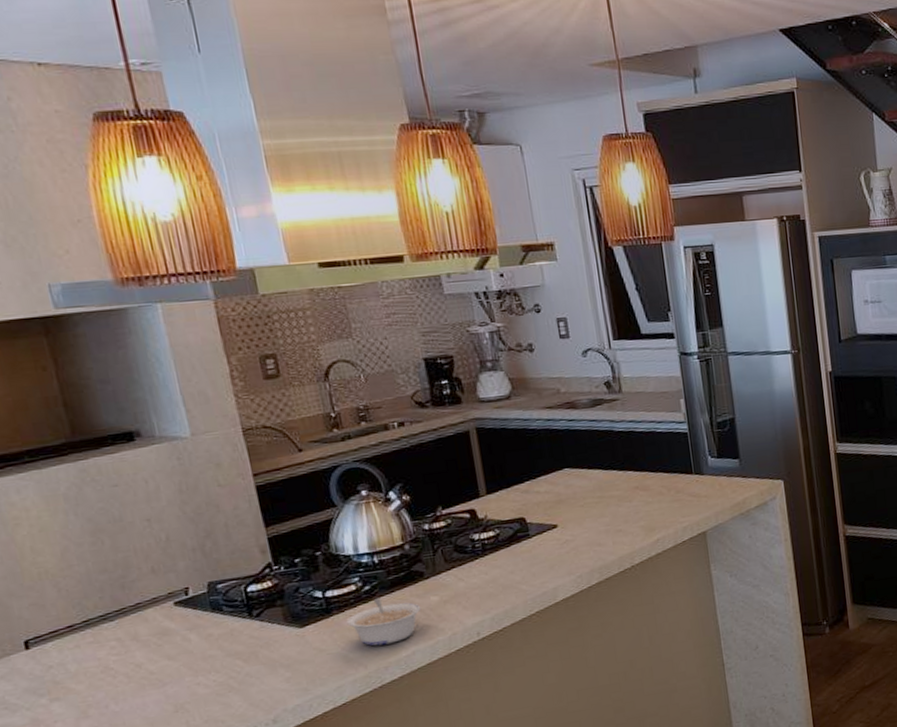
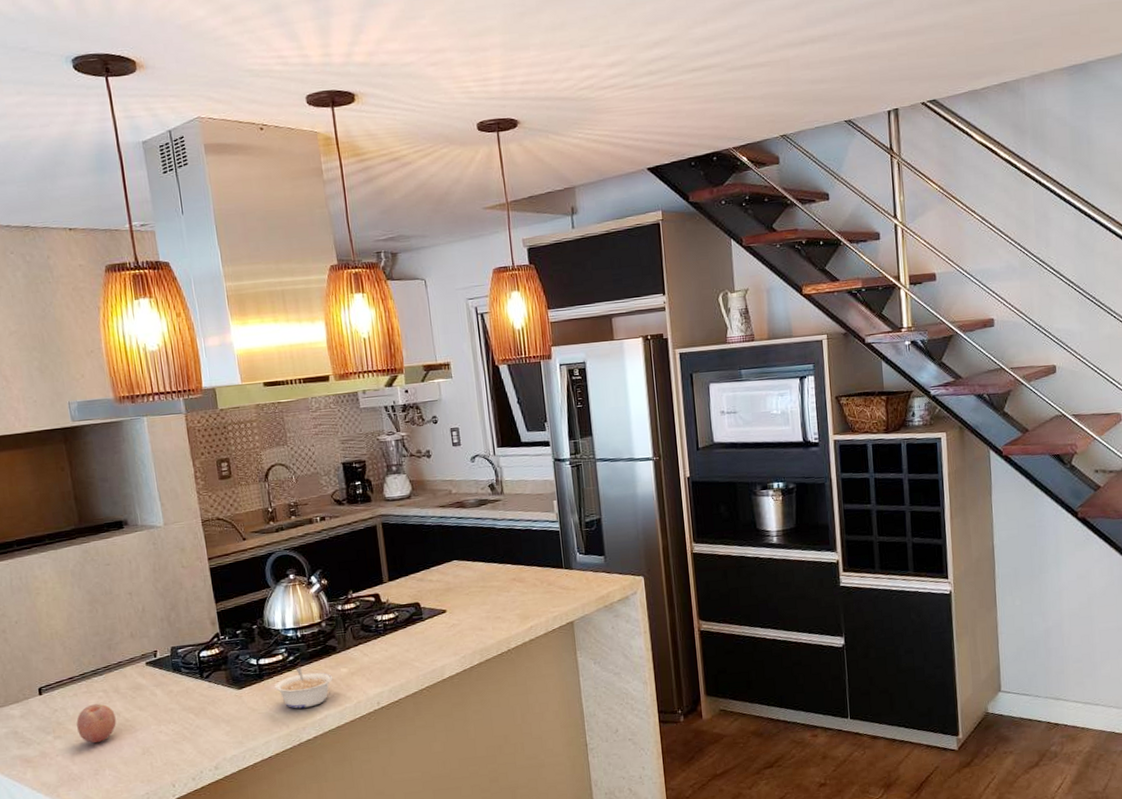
fruit: none [80,655,137,704] -> present [76,703,116,744]

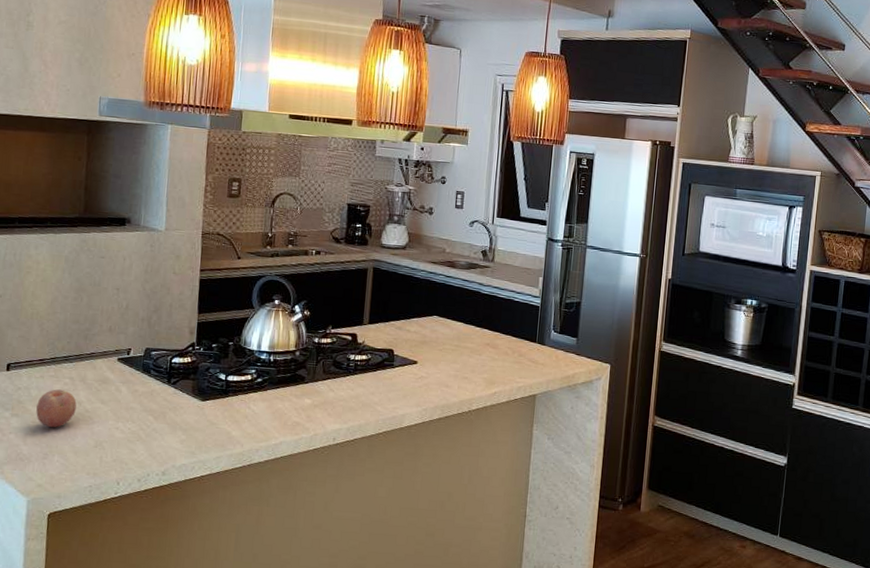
legume: present [274,667,333,709] -> none [237,390,296,431]

